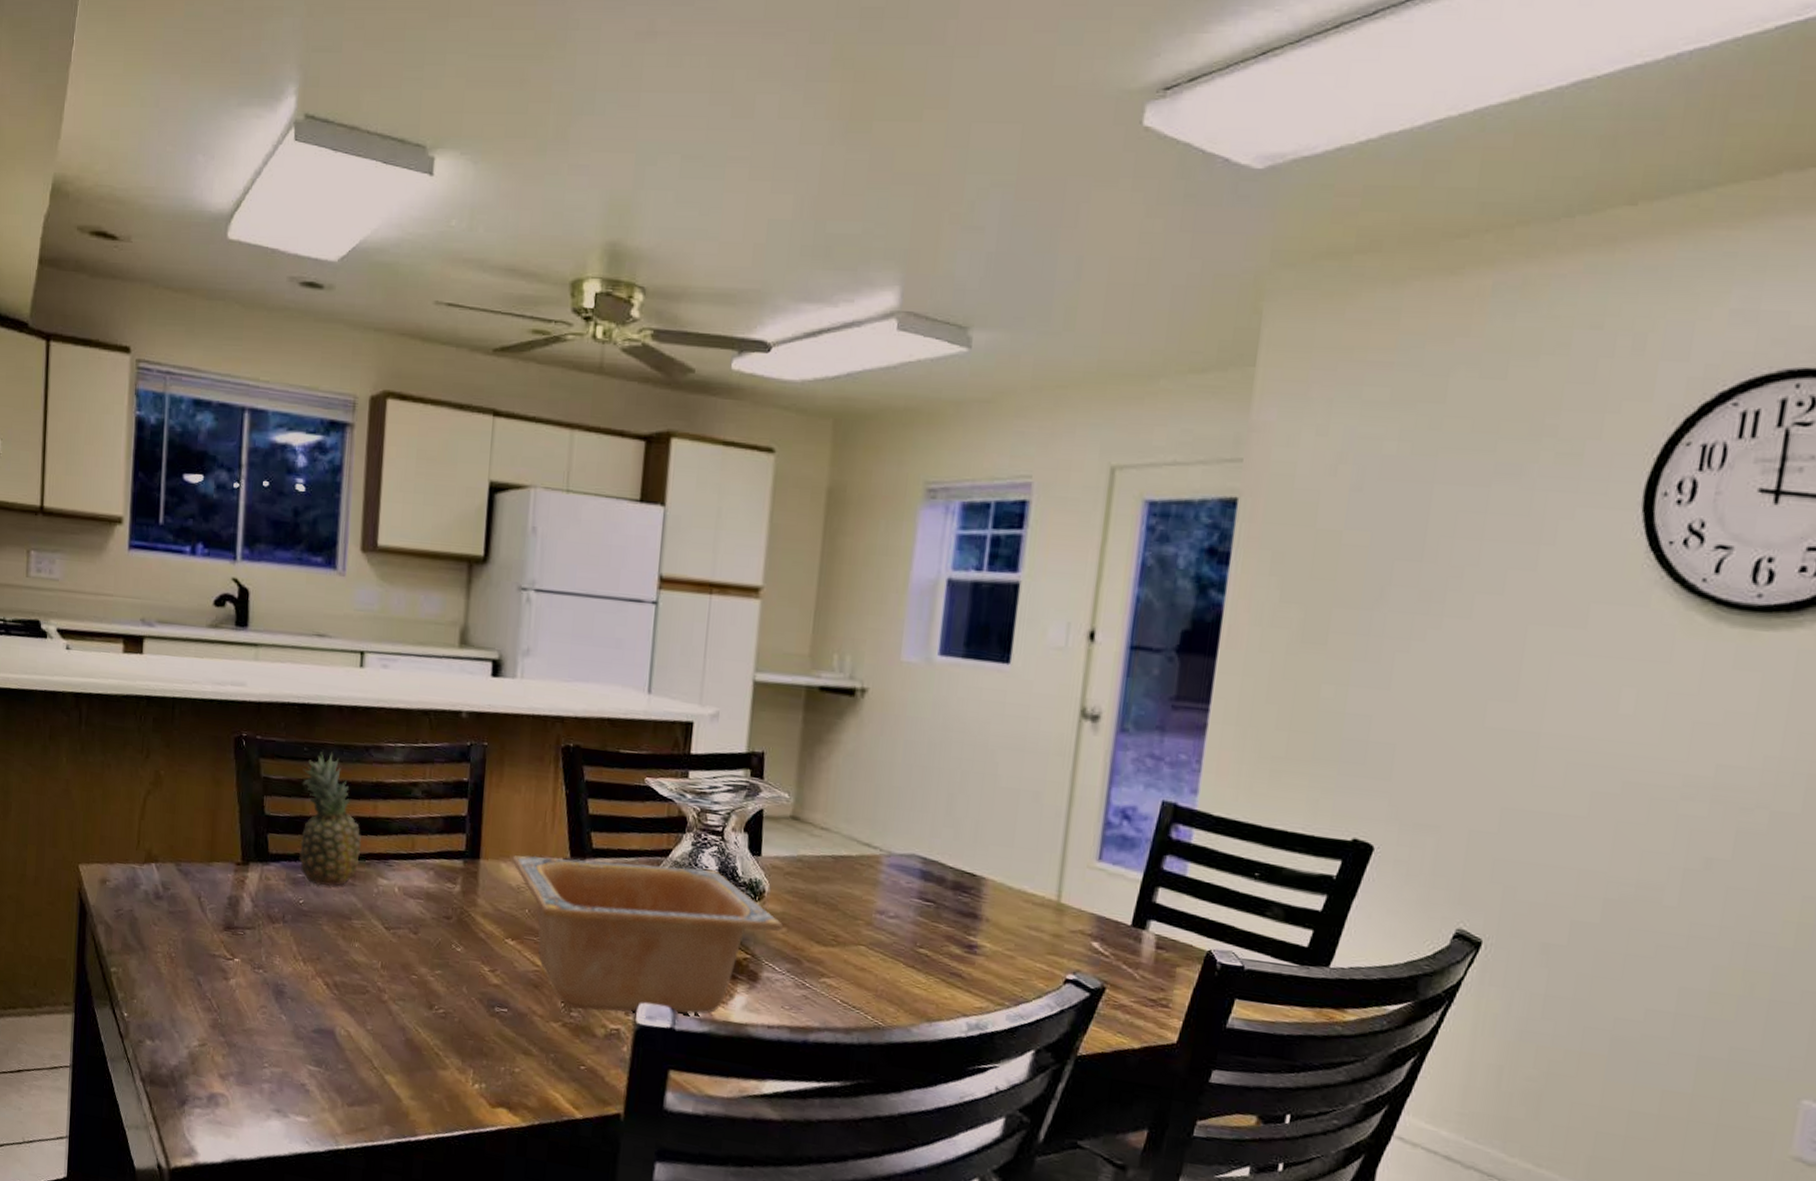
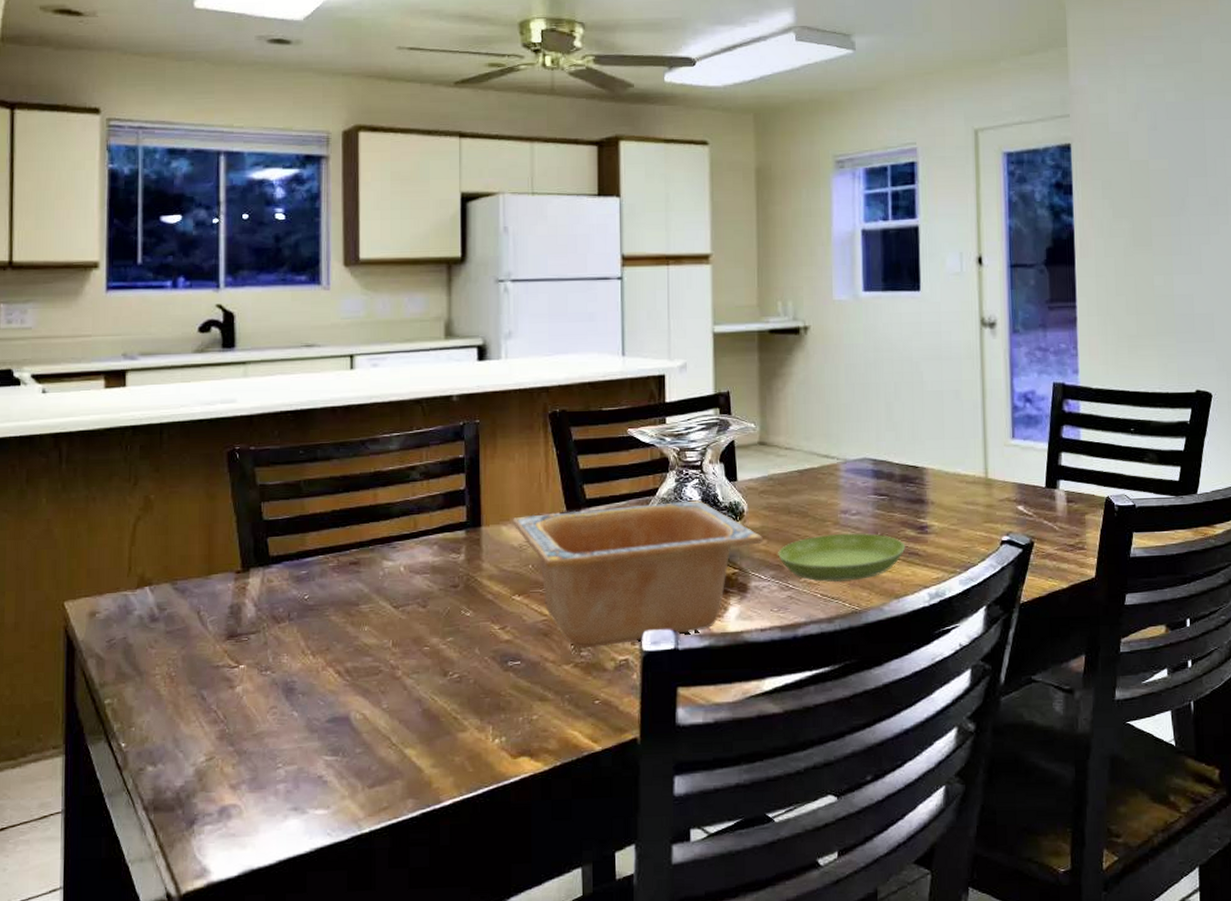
fruit: present [299,752,362,886] -> none [299,451,364,578]
saucer: none [797,934,948,993] -> present [778,533,906,583]

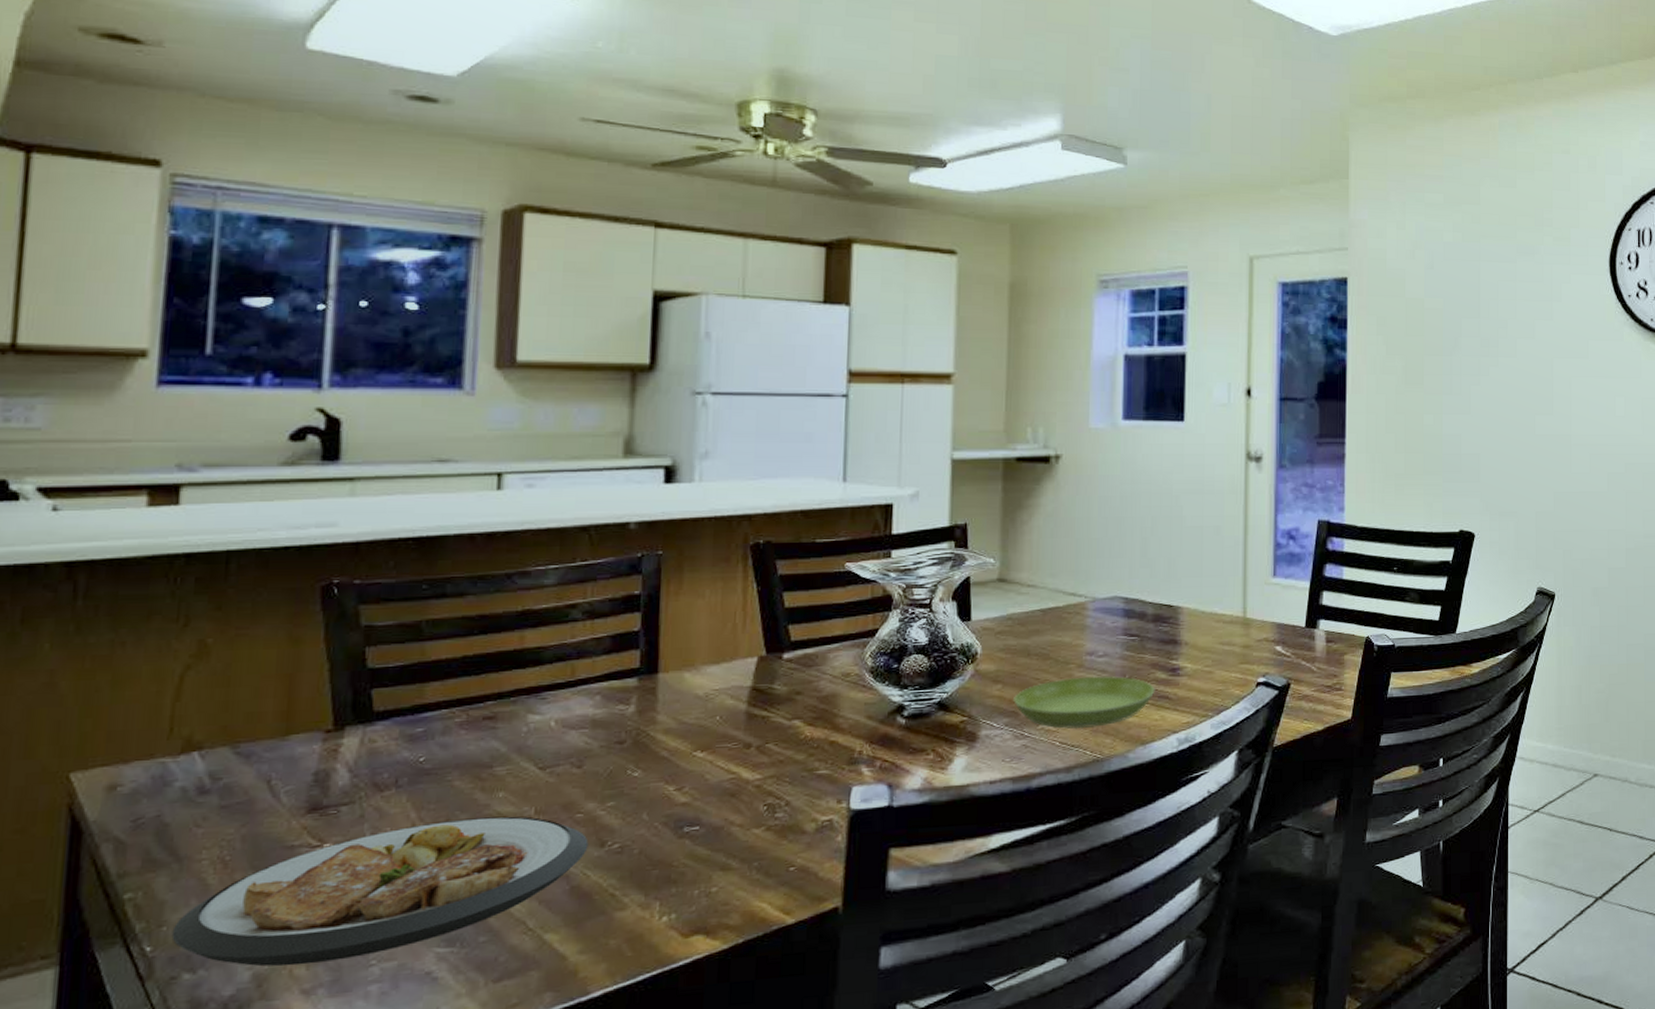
plate: none [138,647,434,765] -> present [171,816,589,967]
serving bowl: present [512,500,763,648] -> none [697,642,997,809]

